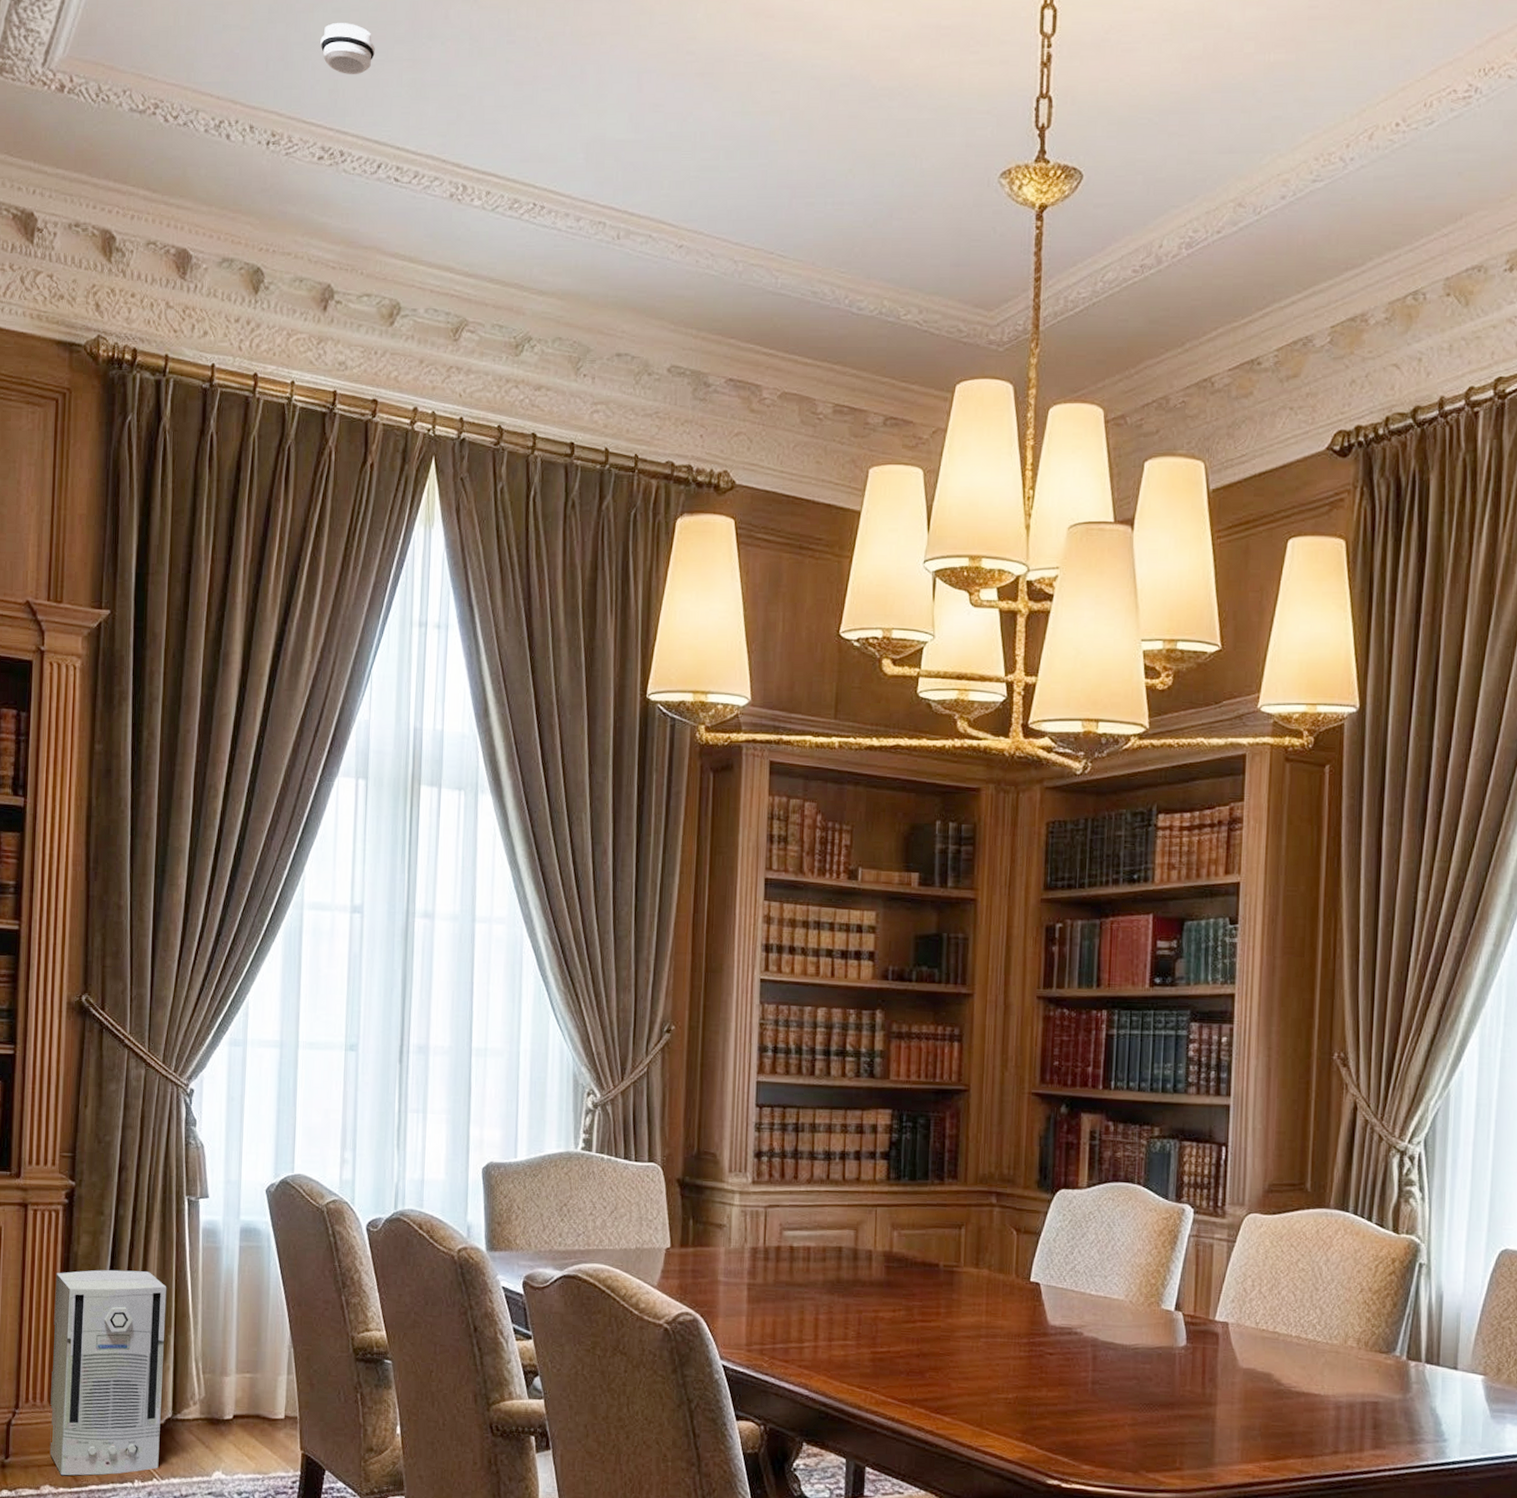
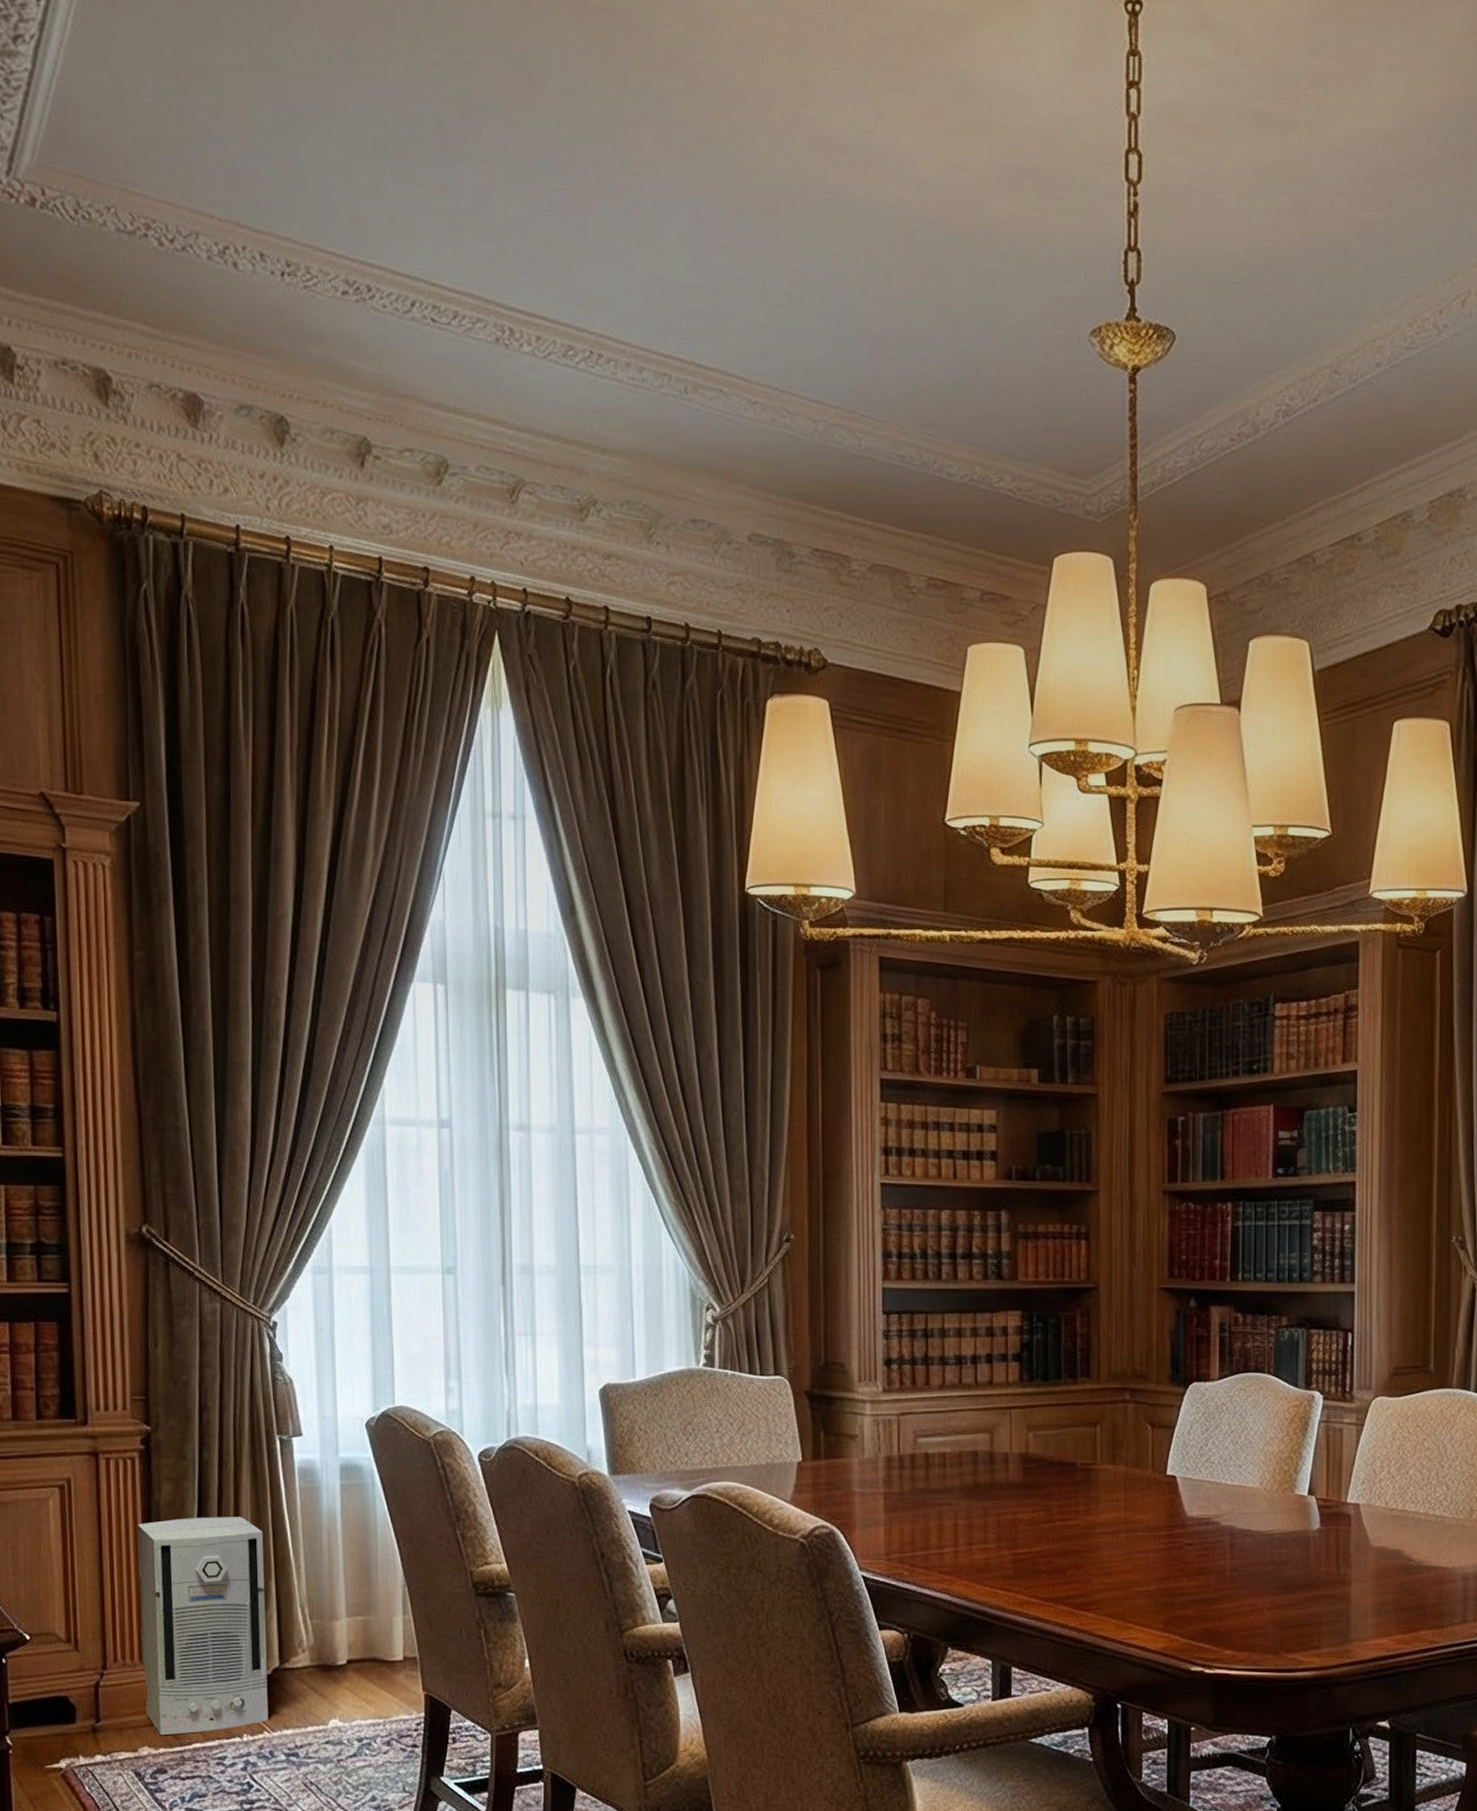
smoke detector: present [320,23,375,75] -> none [335,138,399,199]

